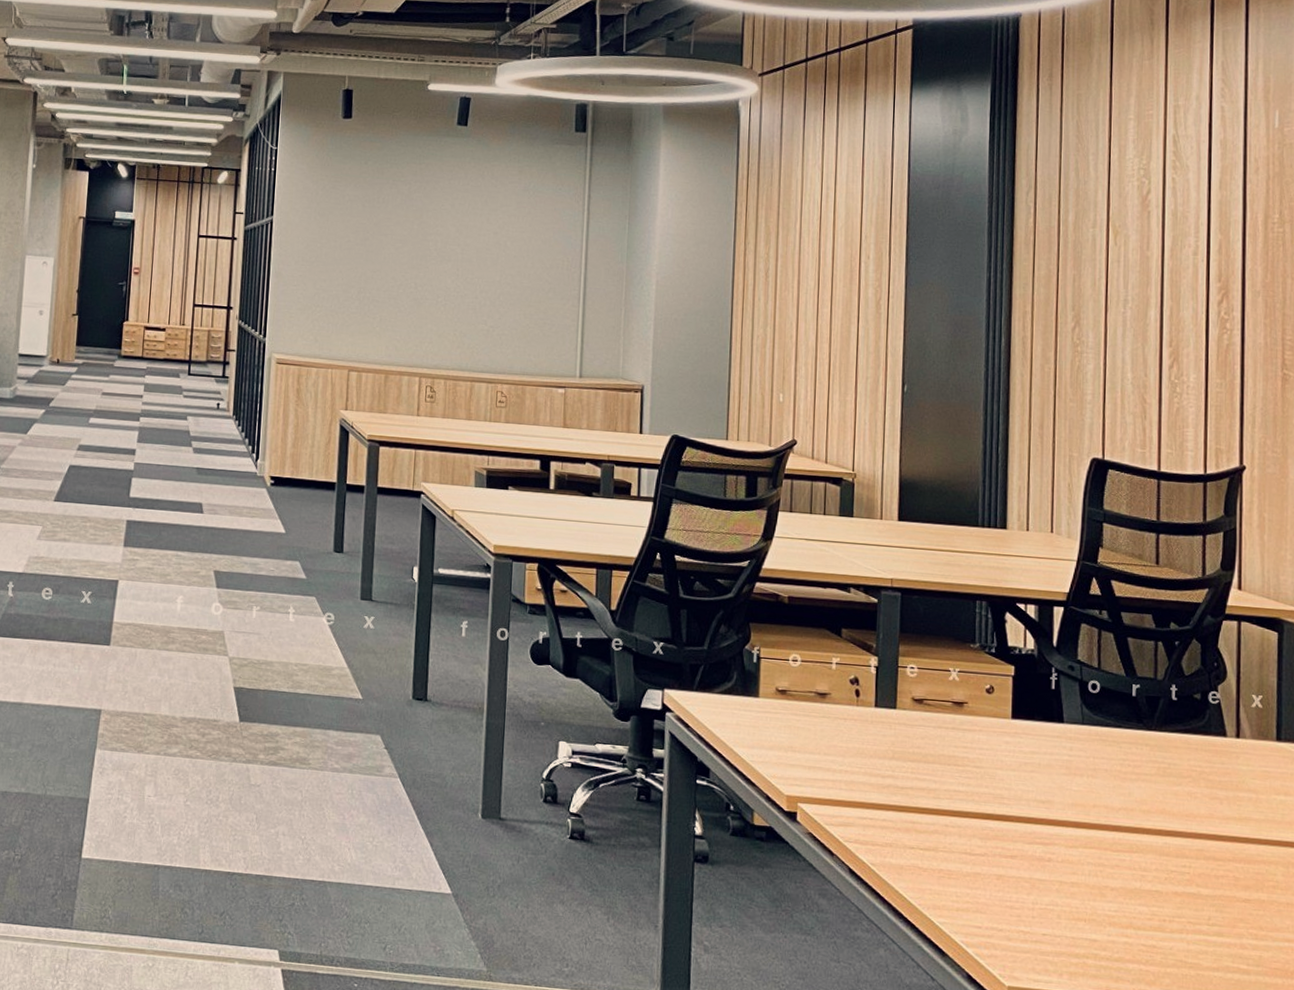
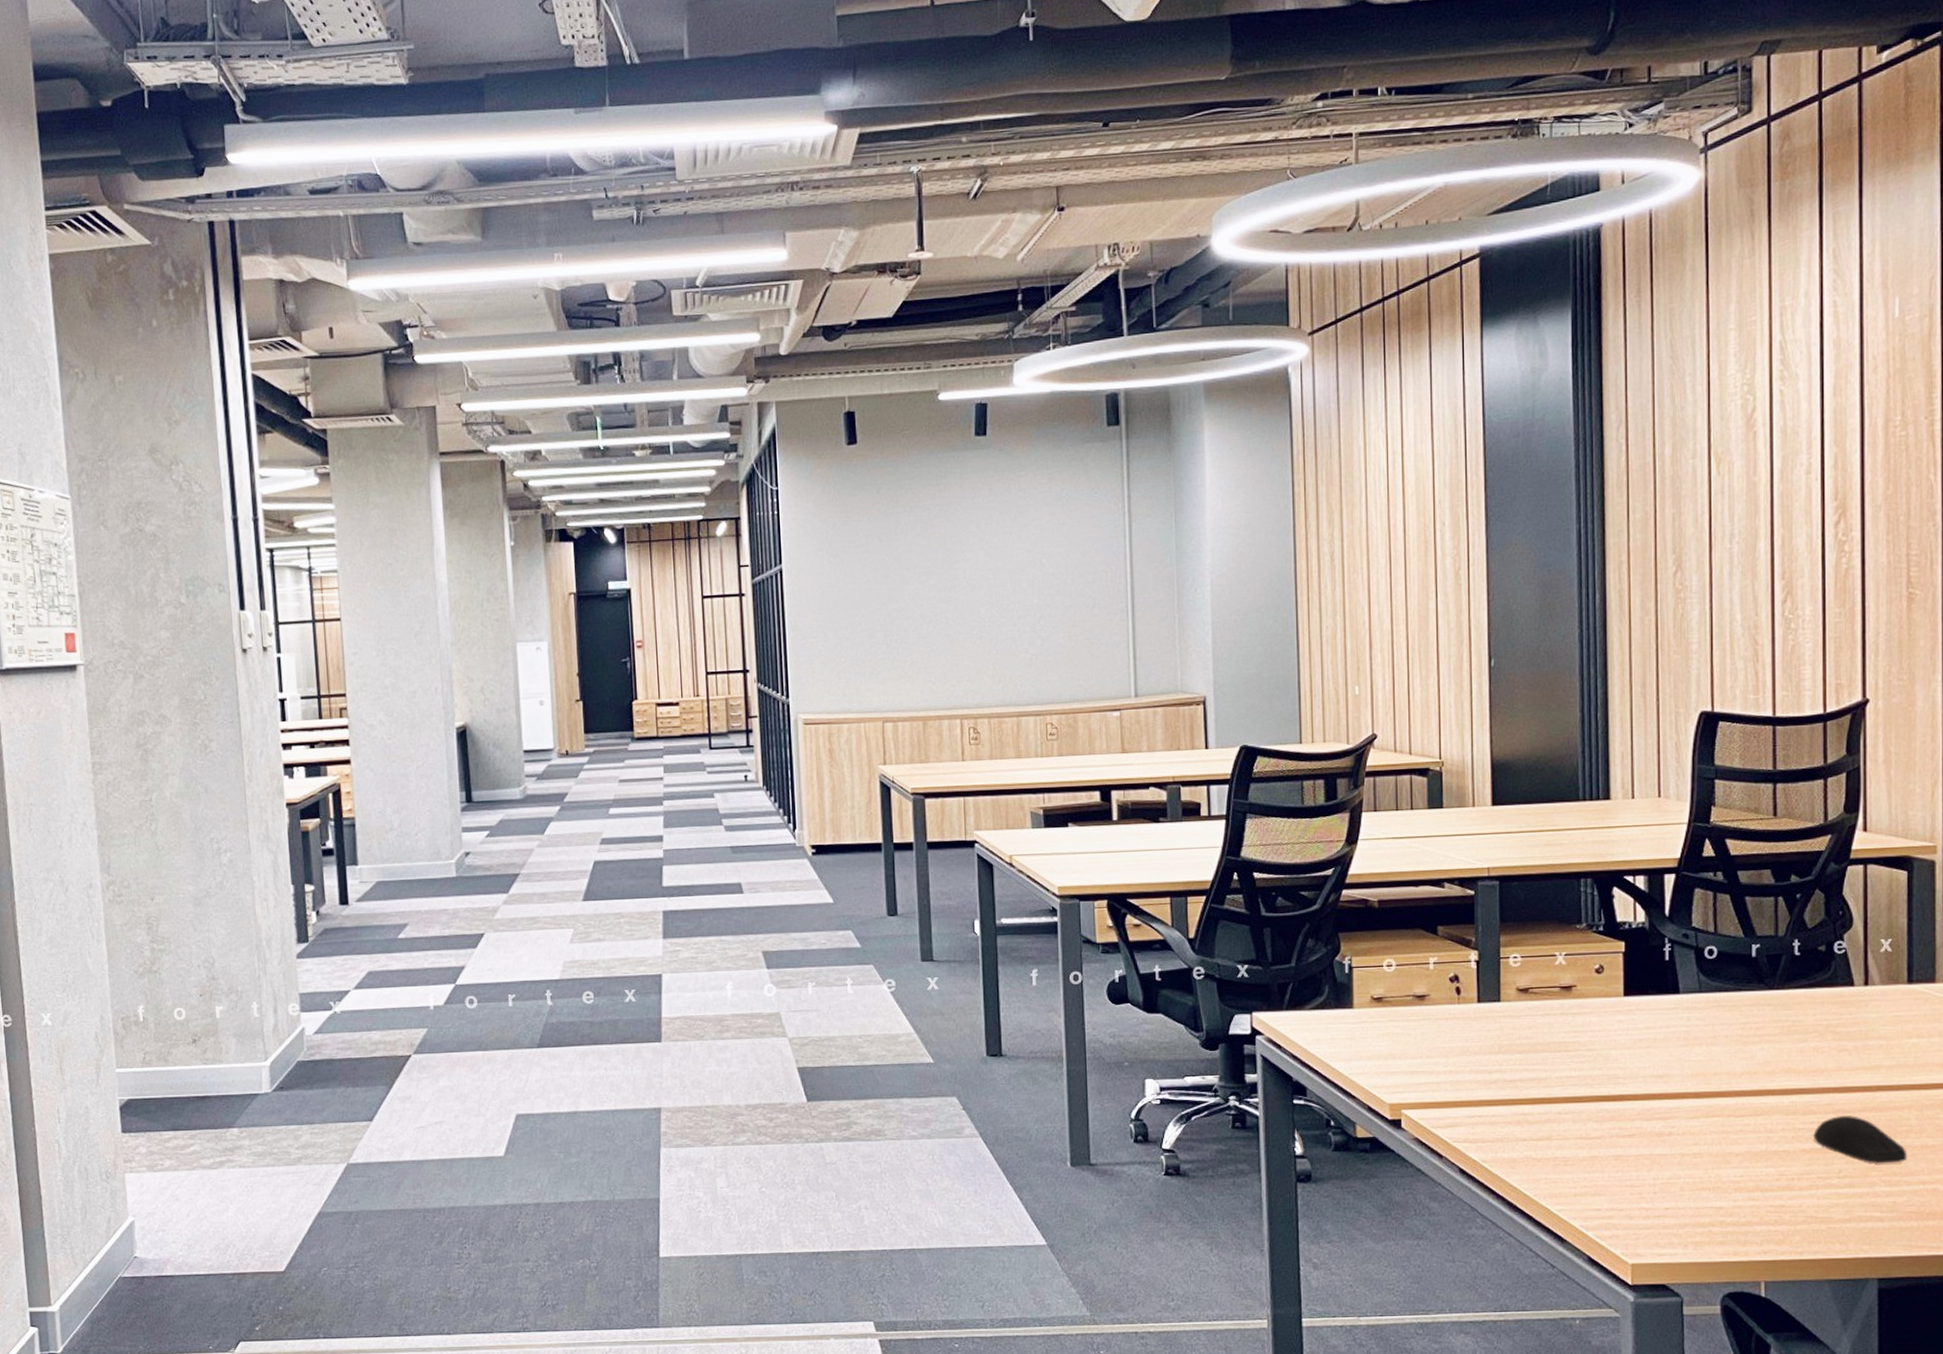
computer mouse: none [1184,863,1274,918] -> present [1812,1114,1908,1163]

